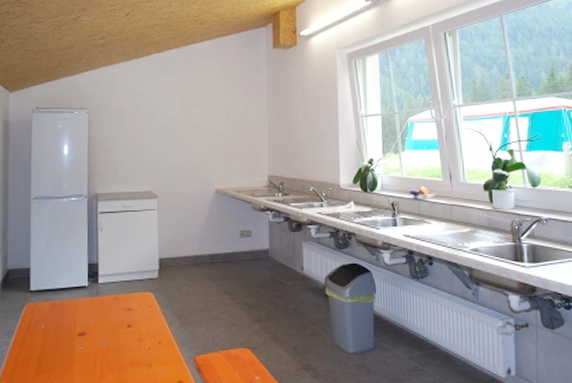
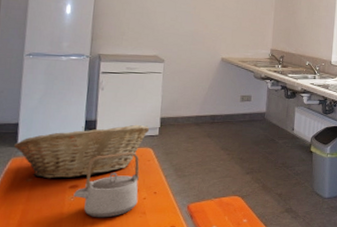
fruit basket: none [27,266,149,326] -> present [13,124,150,179]
teapot: none [82,296,143,369] -> present [73,151,140,218]

